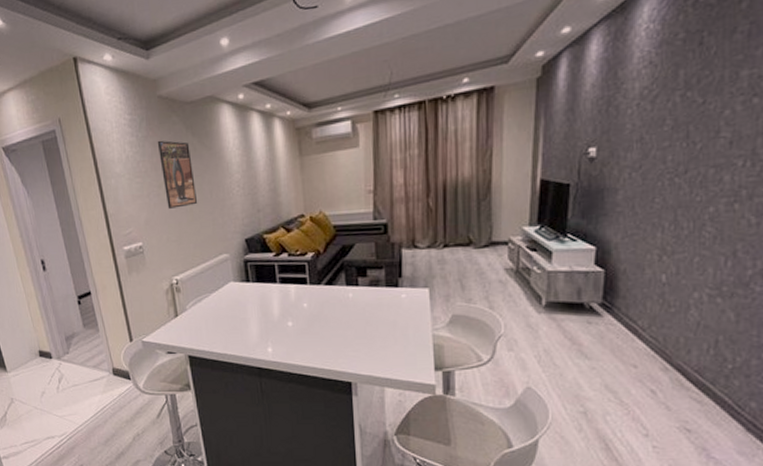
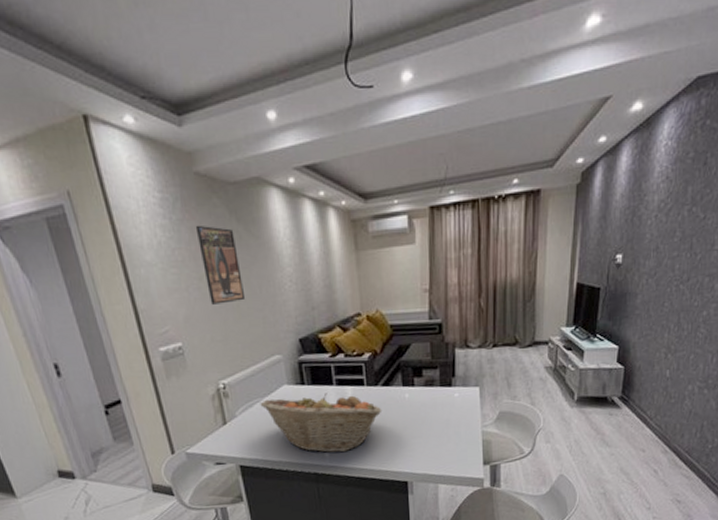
fruit basket: none [208,290,325,349] -> present [260,393,382,453]

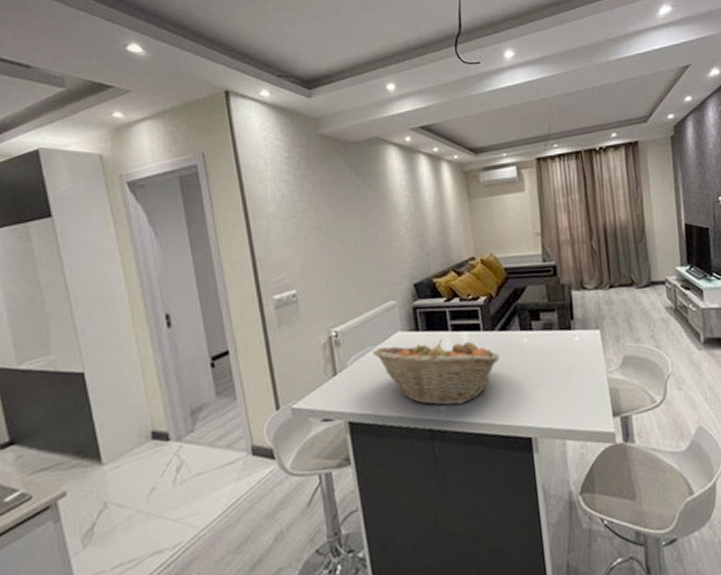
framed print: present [195,225,246,305] -> none [317,179,362,252]

